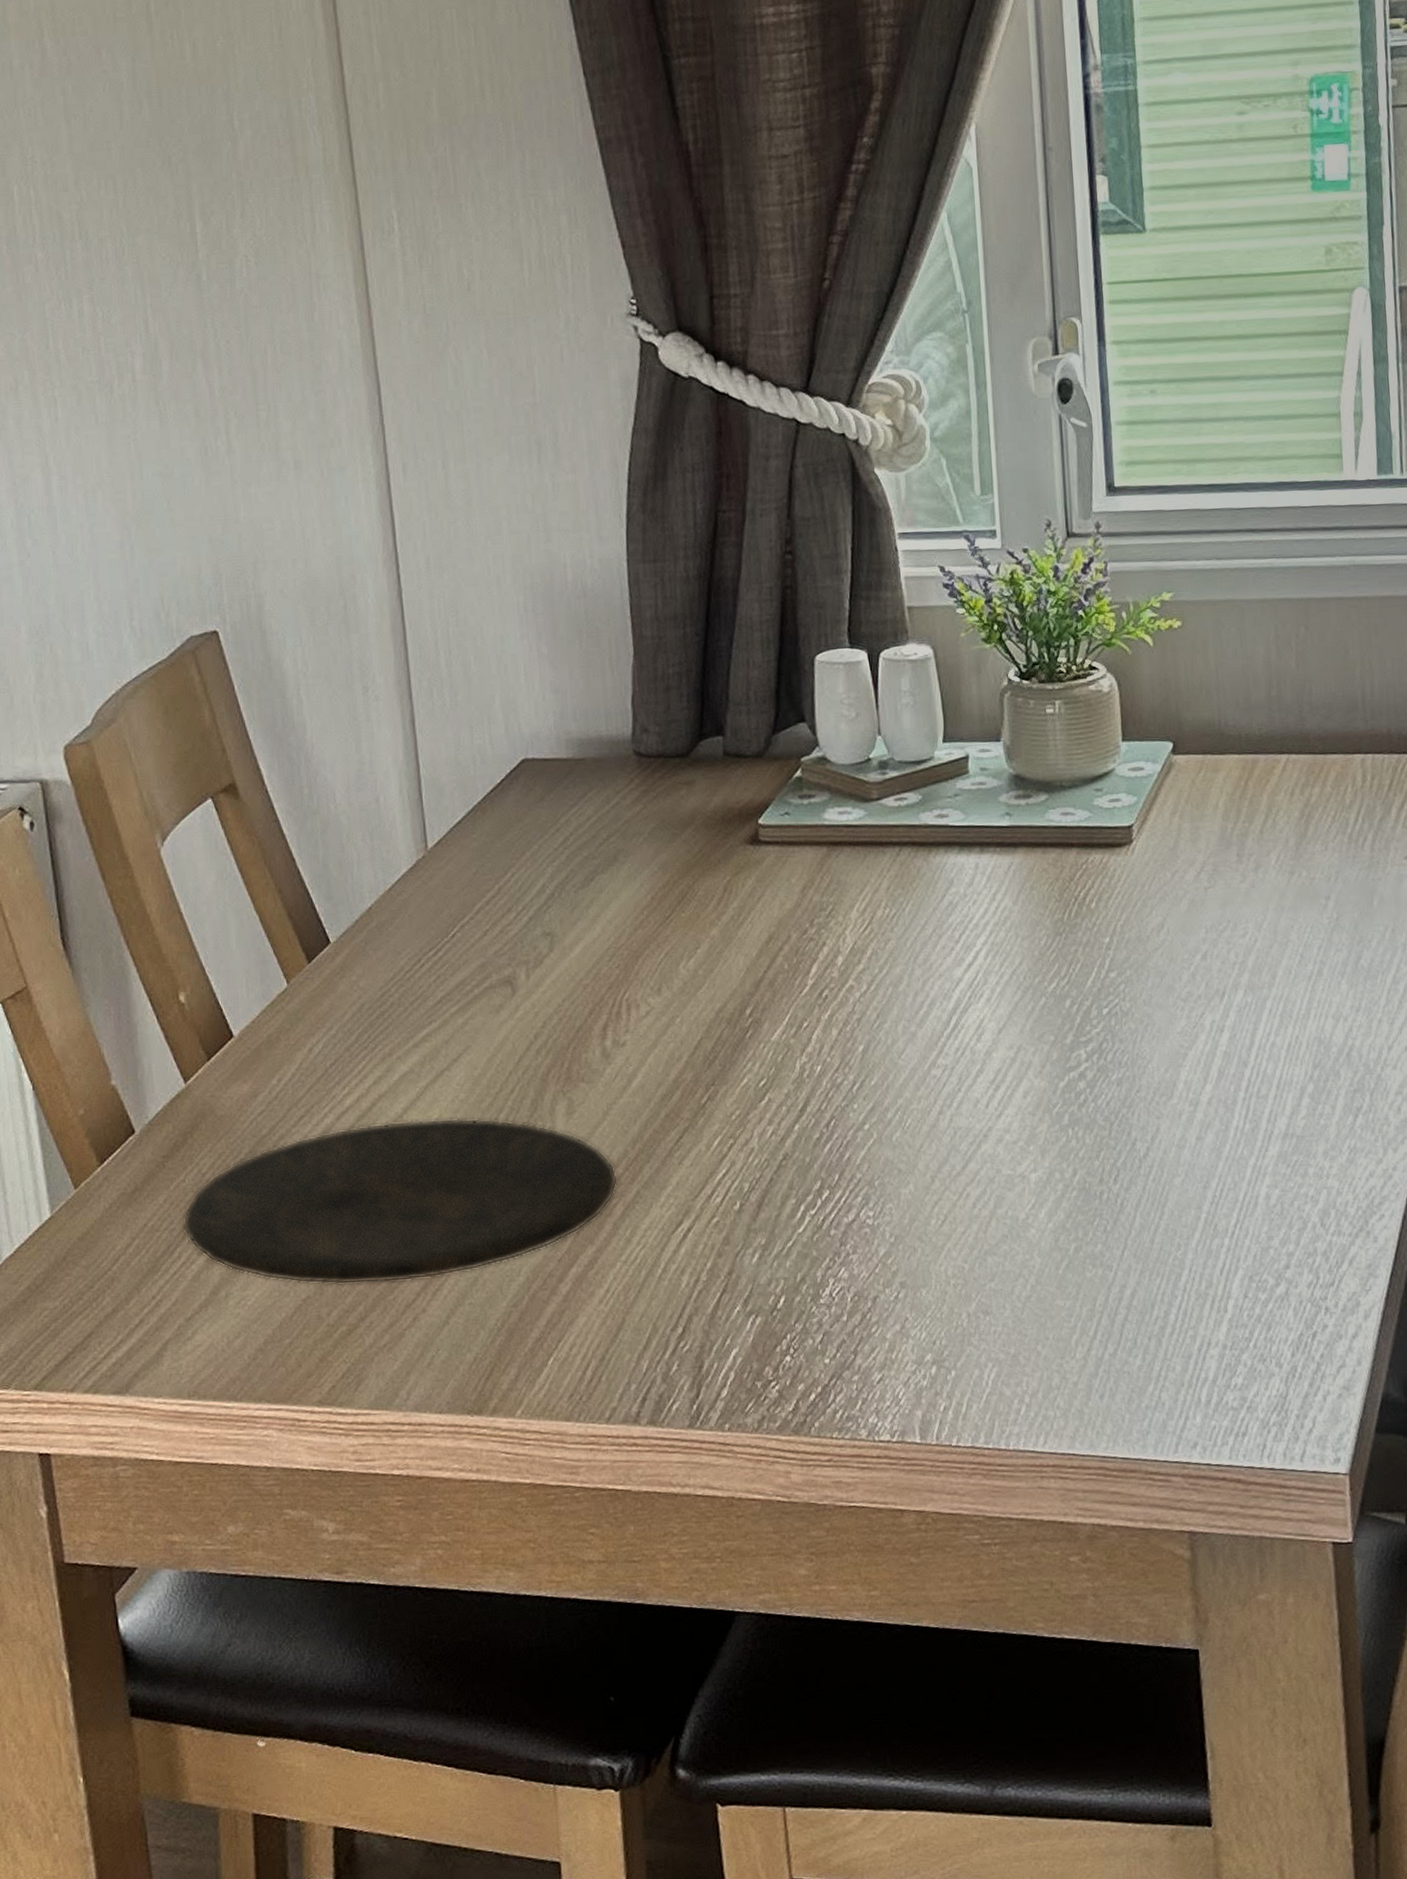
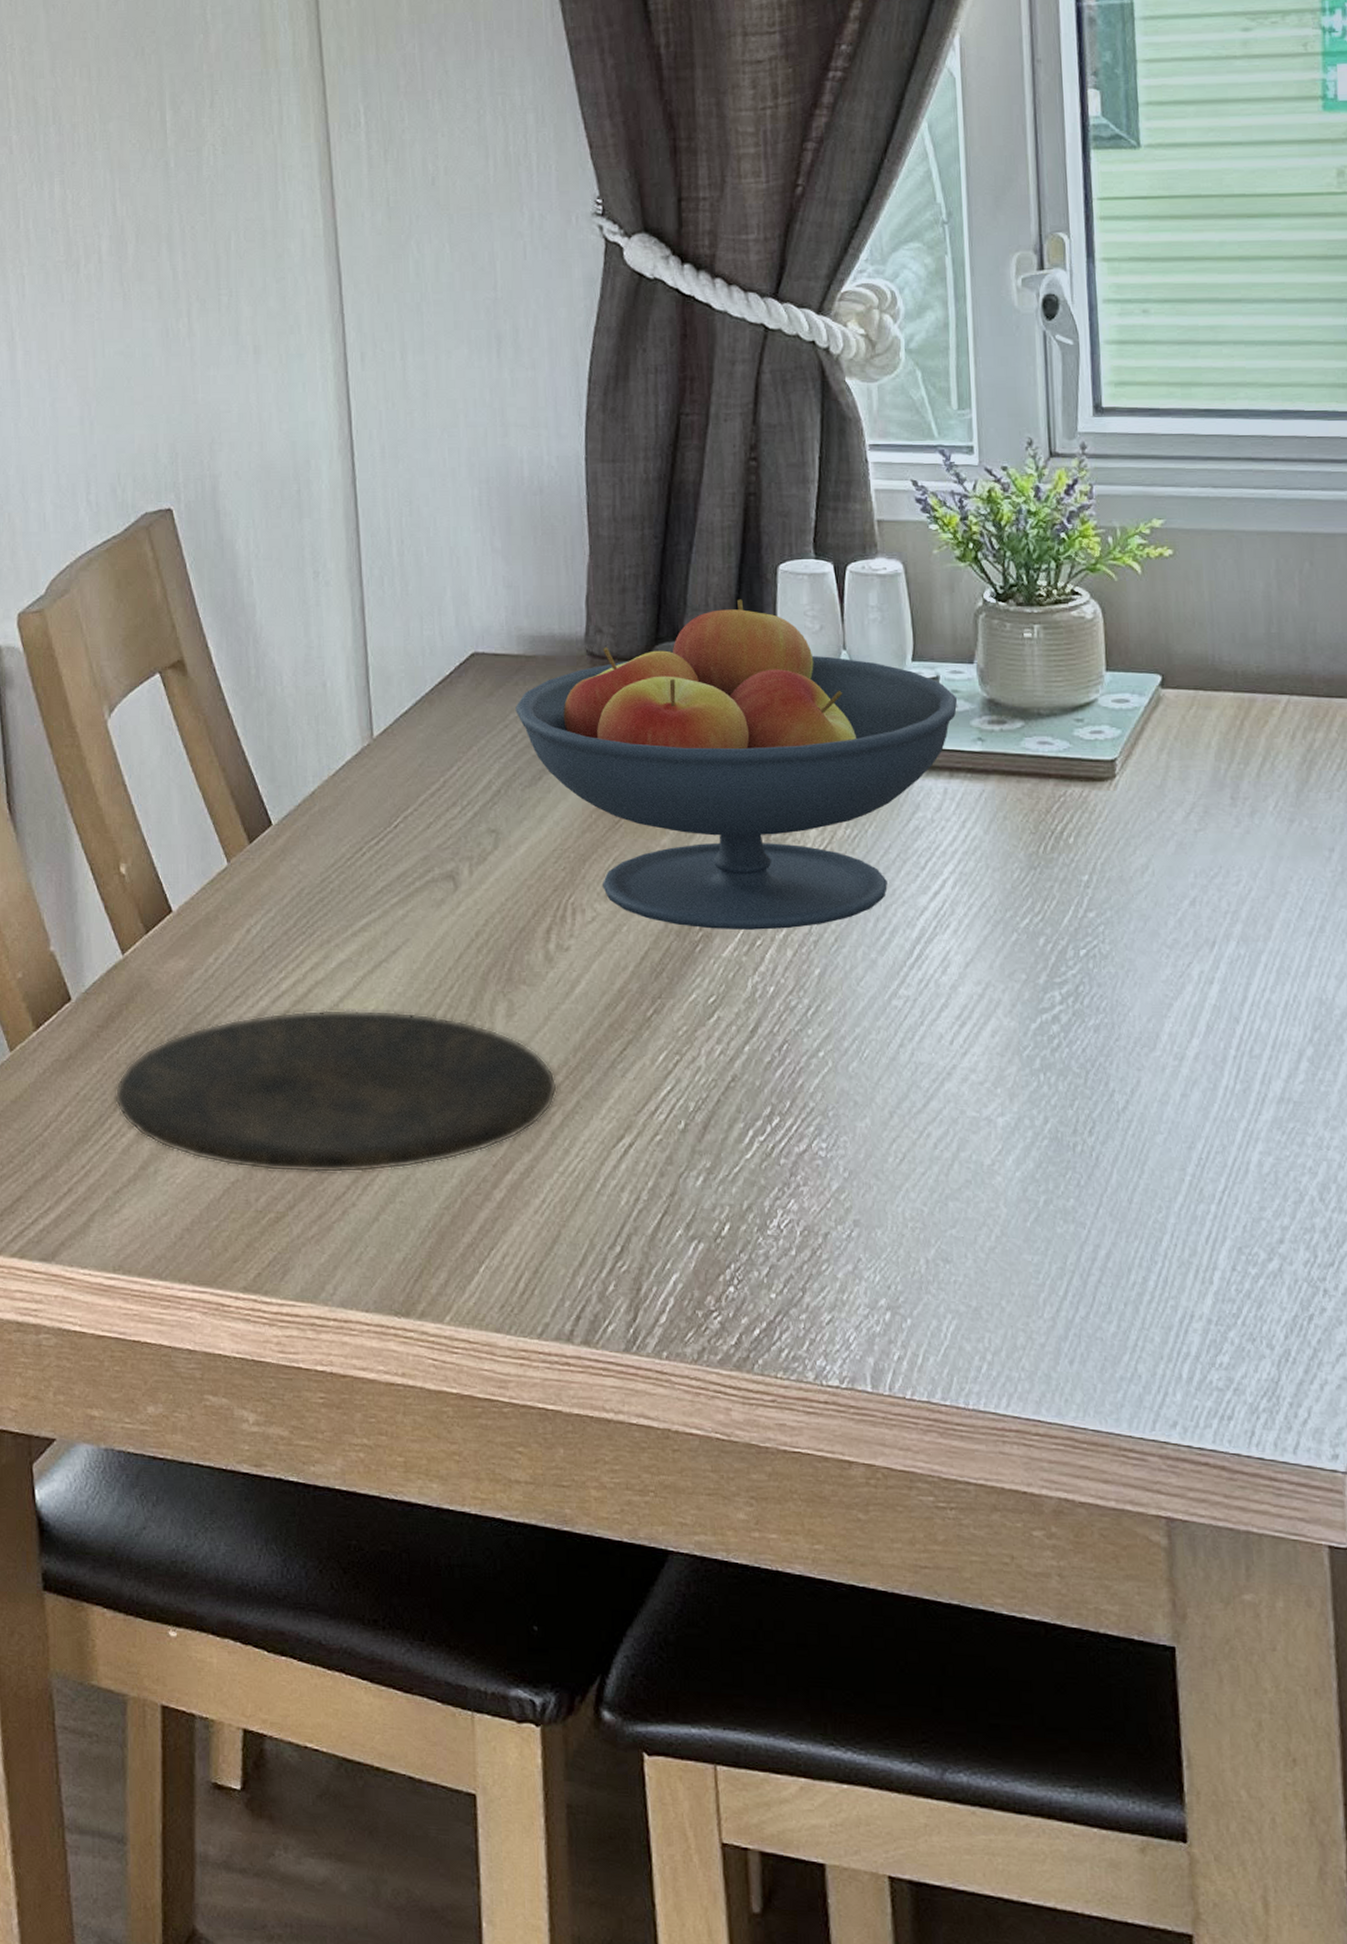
fruit bowl: none [566,691,986,1015] -> present [515,599,958,930]

